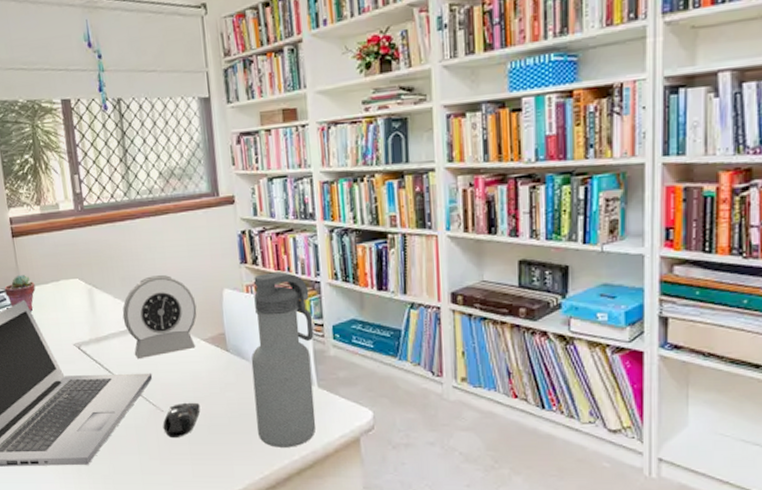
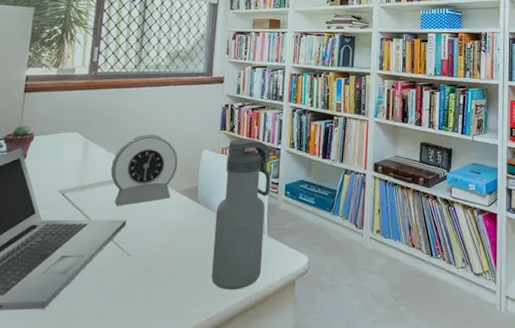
computer mouse: present [163,402,201,437] -> none [127,247,165,280]

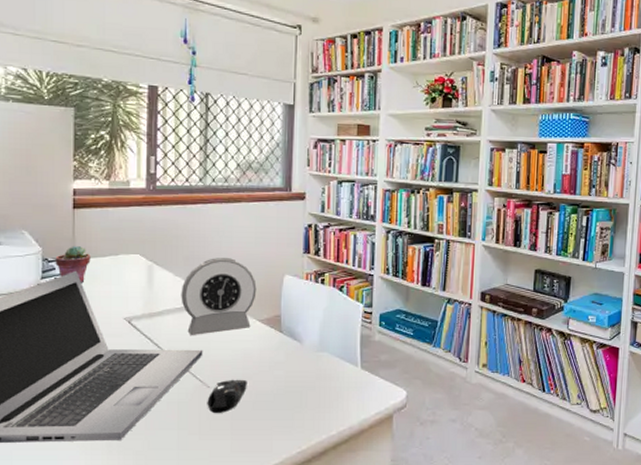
computer mouse: none [127,247,165,280] -> present [207,379,247,413]
water bottle: present [212,139,271,290] -> none [301,263,363,423]

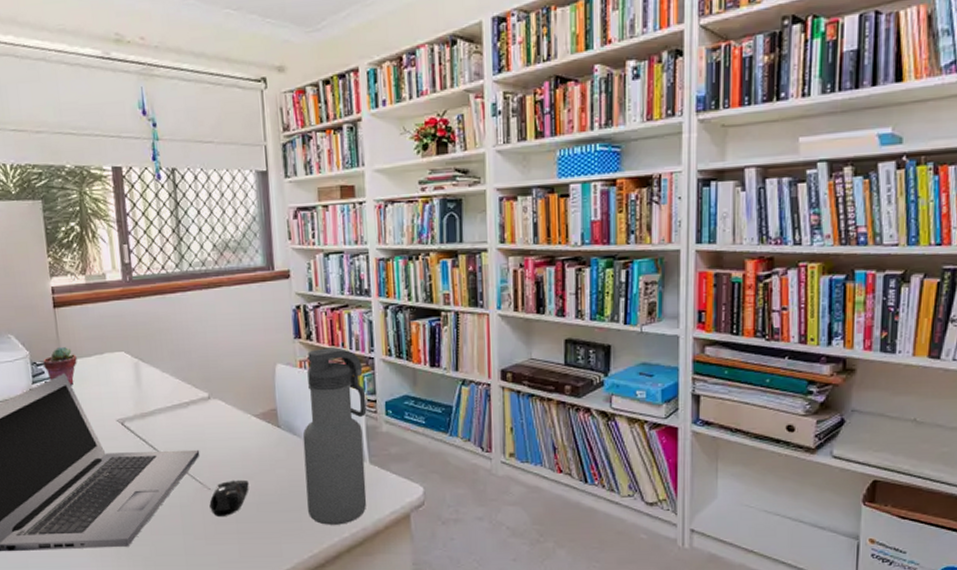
alarm clock: present [181,258,257,336] -> none [170,349,249,436]
water bottle: none [301,263,363,423] -> present [302,347,367,525]

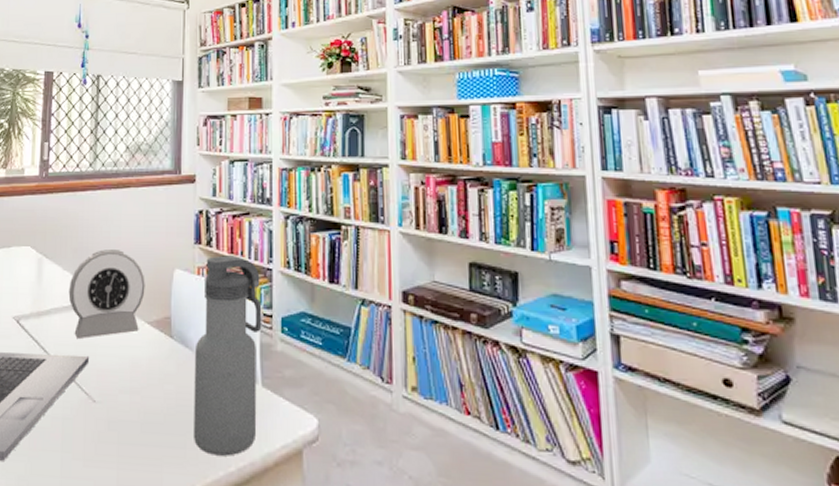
alarm clock: none [170,349,249,436] -> present [68,250,145,340]
computer mouse: present [209,479,249,516] -> none [92,393,135,435]

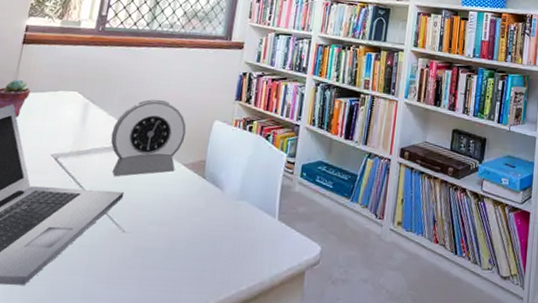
water bottle: present [194,255,262,456] -> none [213,111,289,277]

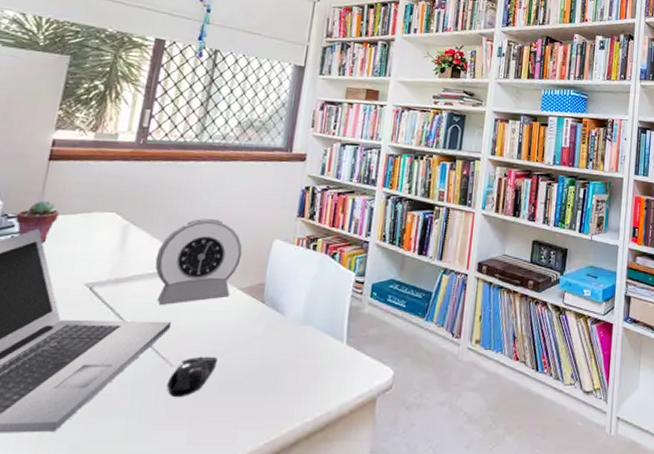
computer mouse: none [119,224,164,260] -> present [166,356,218,396]

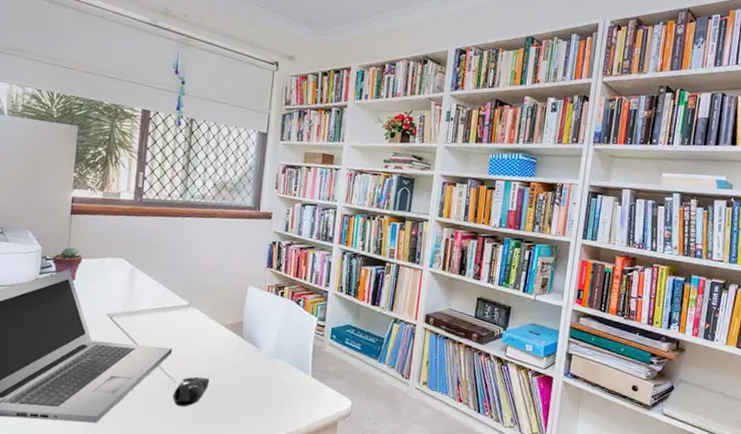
alarm clock: present [155,219,243,306] -> none [156,266,224,335]

